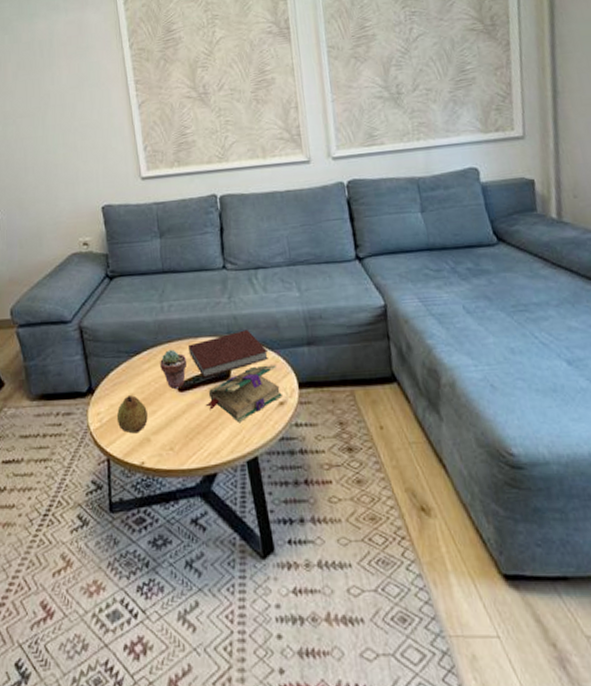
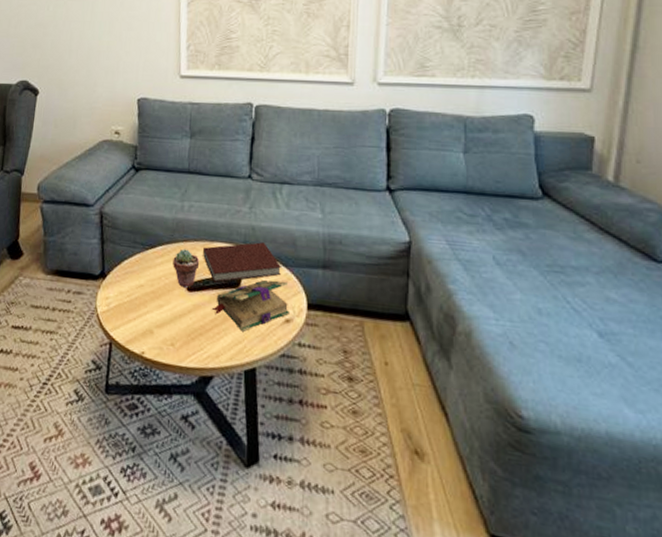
fruit: present [116,395,148,434] -> none [123,286,154,324]

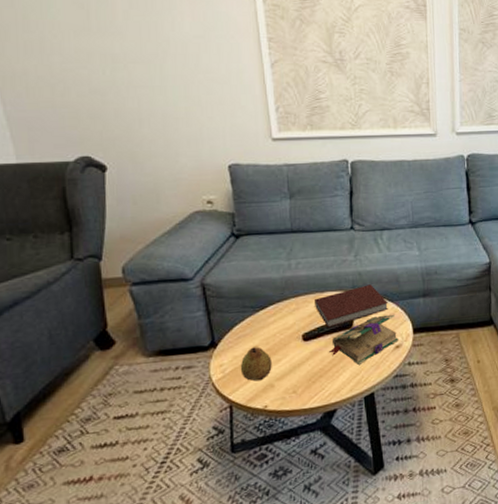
fruit: none [123,286,154,324] -> present [240,346,272,382]
potted succulent: present [173,249,200,288] -> none [286,303,313,339]

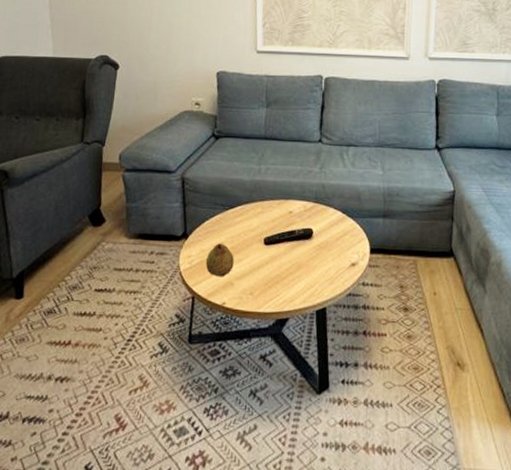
notebook: present [315,284,388,328] -> none [279,198,348,235]
book: present [329,314,398,366] -> none [287,230,355,278]

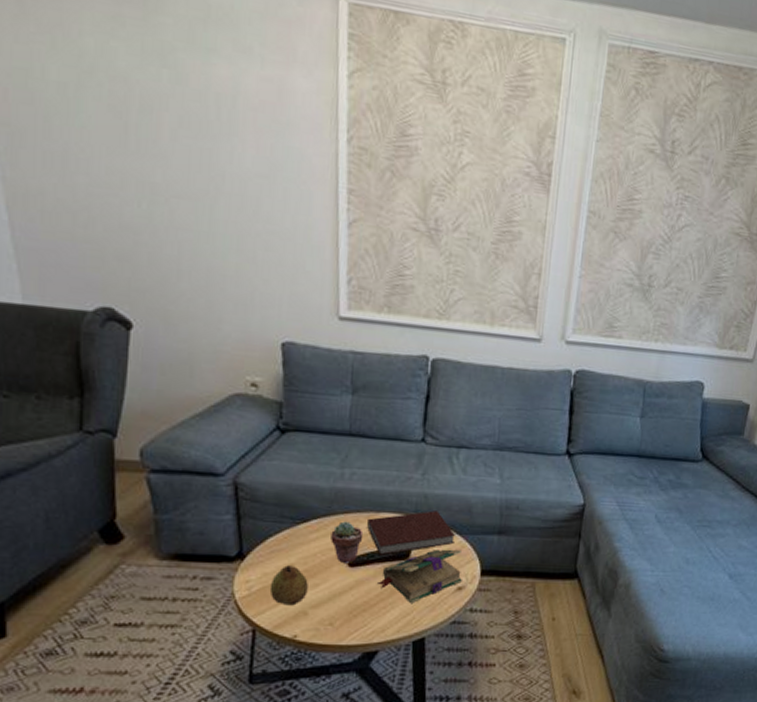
potted succulent: none [251,207,276,242] -> present [331,521,364,563]
notebook: none [279,198,348,235] -> present [367,510,455,555]
book: none [287,230,355,278] -> present [378,548,463,604]

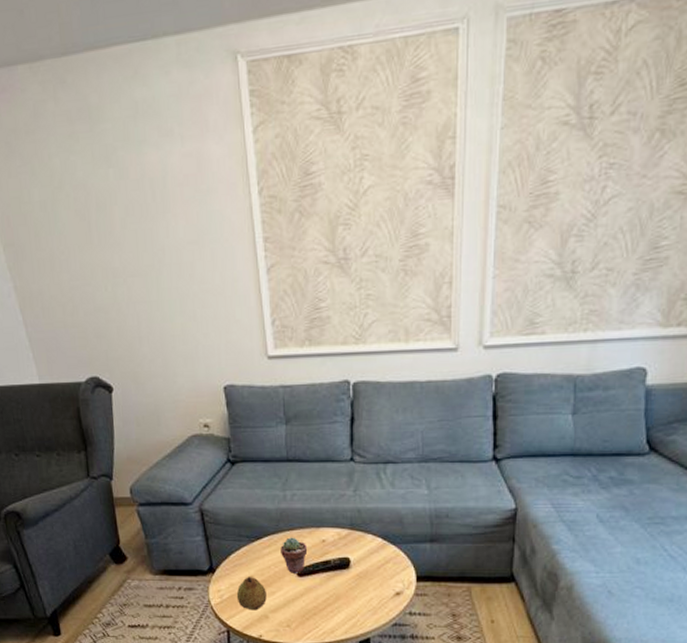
notebook: present [367,510,455,555] -> none [310,523,389,566]
book: present [378,548,463,604] -> none [324,558,399,609]

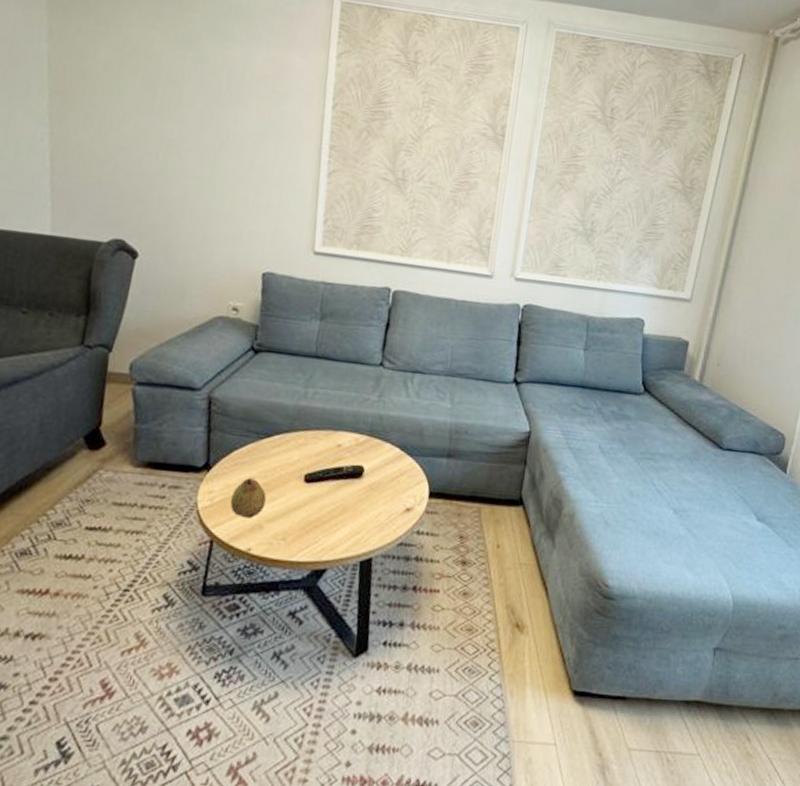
potted succulent: present [280,537,308,573] -> none [290,438,321,479]

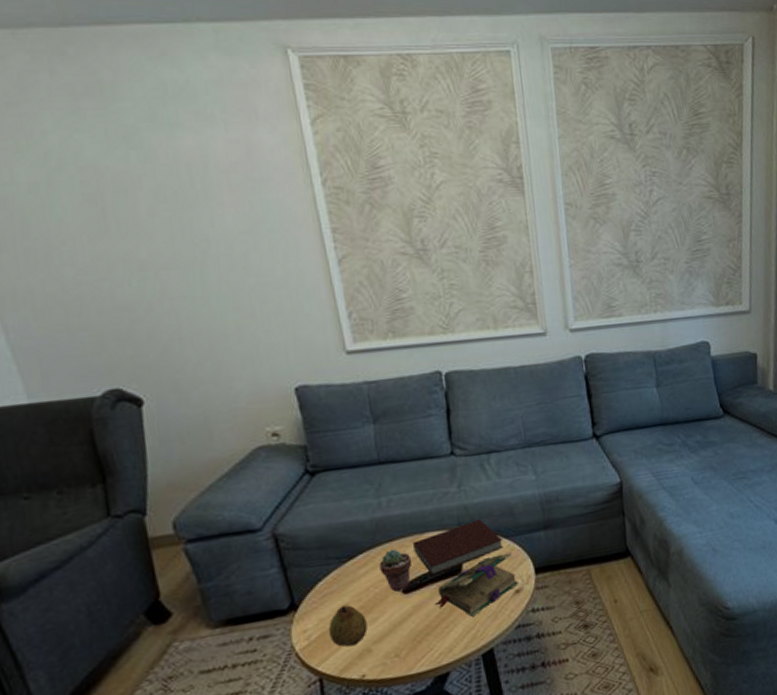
potted succulent: none [290,438,321,479] -> present [379,549,413,592]
notebook: none [325,431,406,473] -> present [413,519,503,576]
book: none [331,468,413,523] -> present [436,552,518,618]

